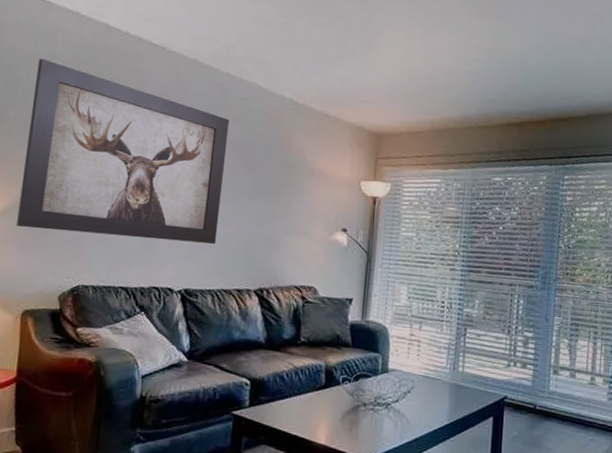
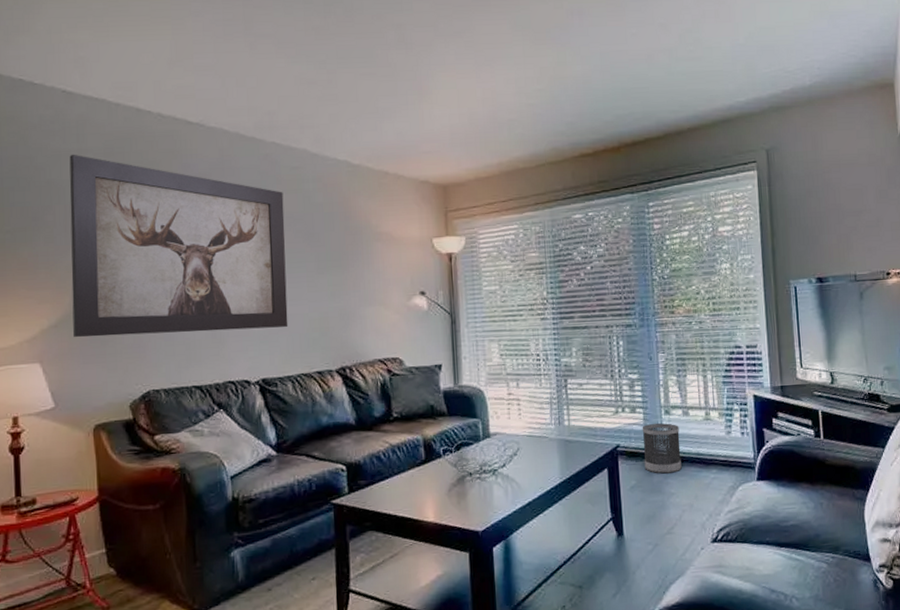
wastebasket: none [527,380,565,430] -> present [642,423,682,474]

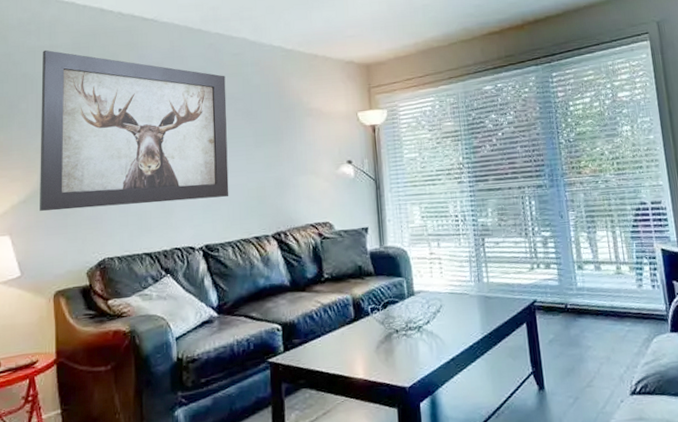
wastebasket: present [642,423,682,474] -> none [557,278,597,328]

